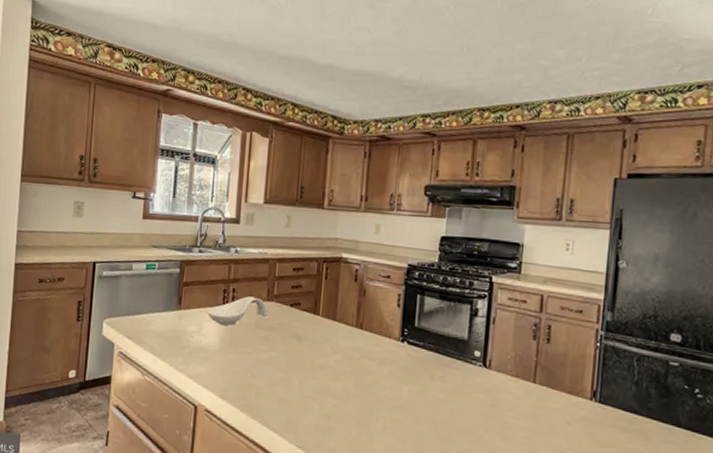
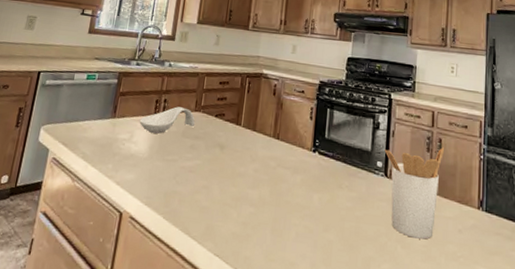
utensil holder: none [483,334,555,431] -> present [384,147,445,240]

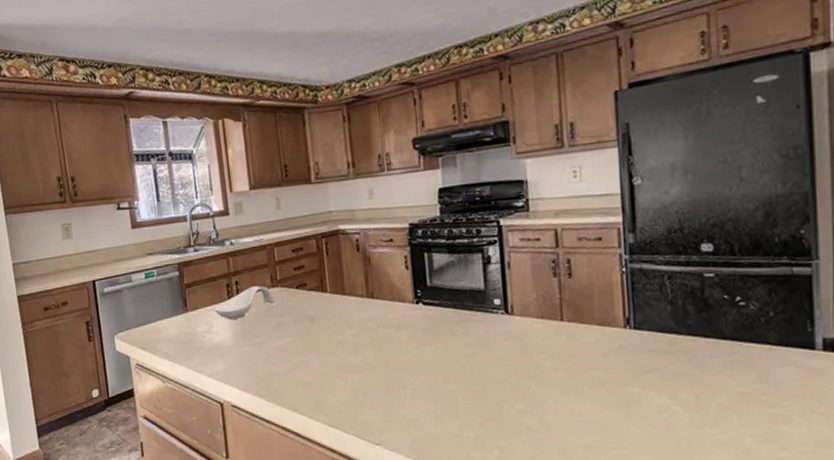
utensil holder: present [384,147,445,240] -> none [500,268,576,372]

